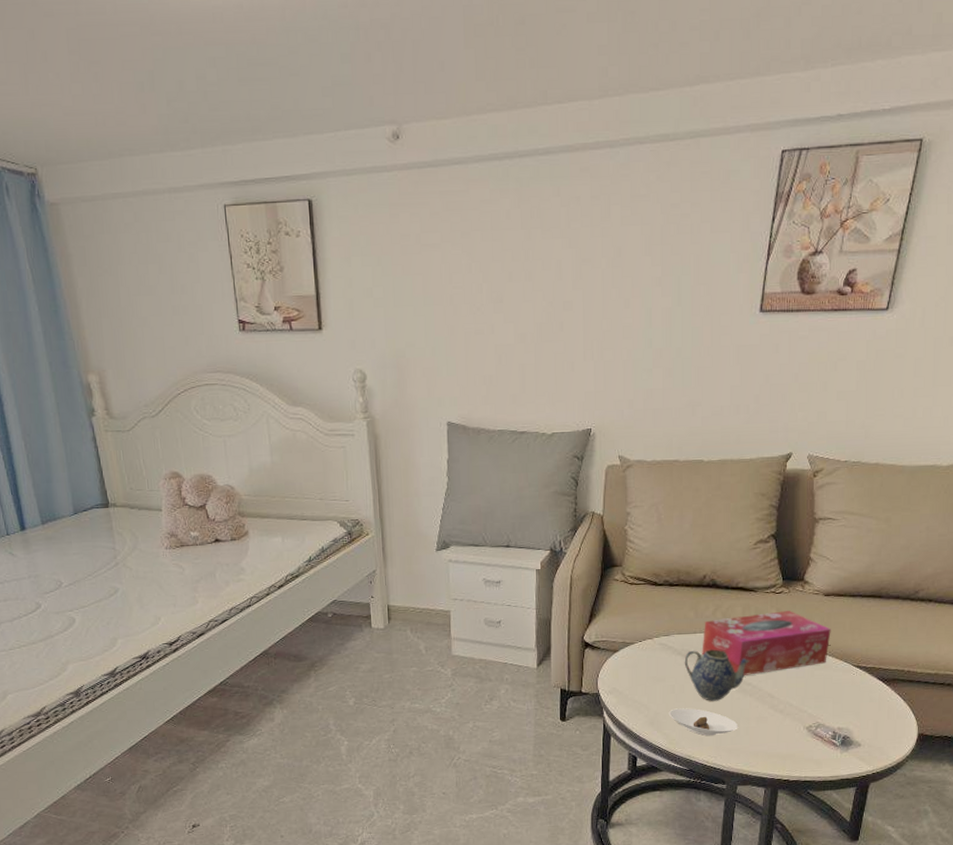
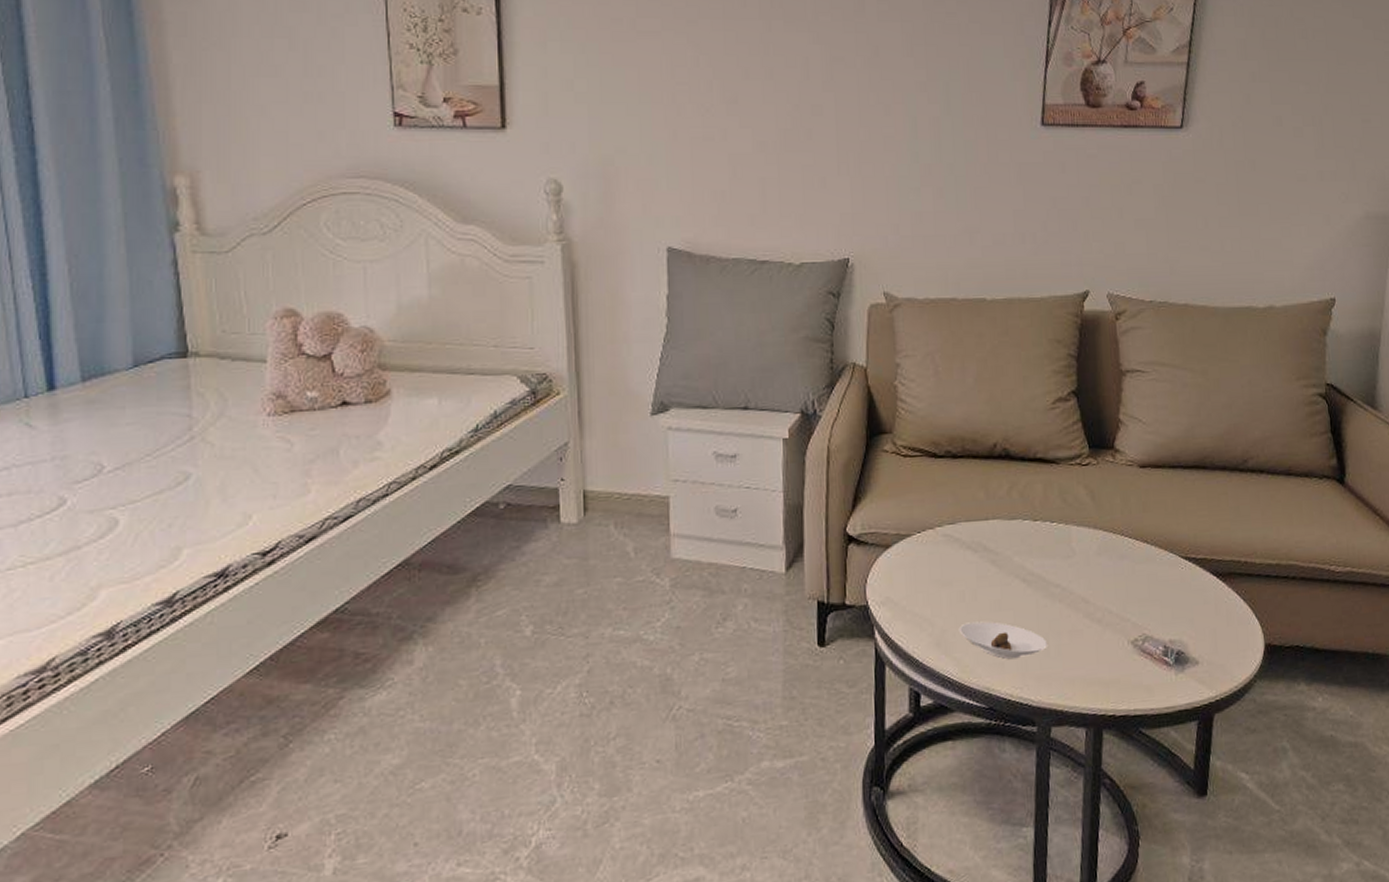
teapot: present [684,649,749,701] -> none [975,540,1056,611]
tissue box: present [702,611,831,675] -> none [996,487,1151,574]

